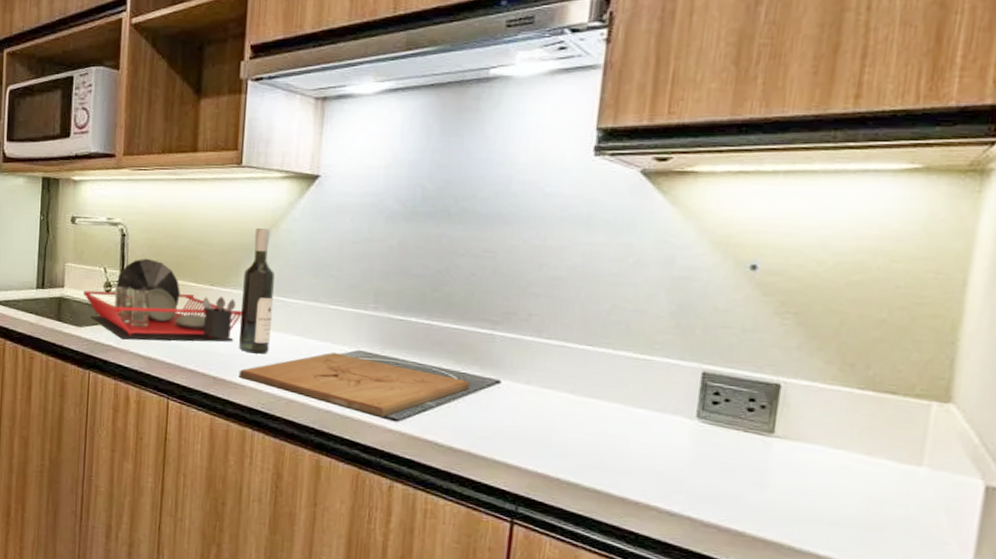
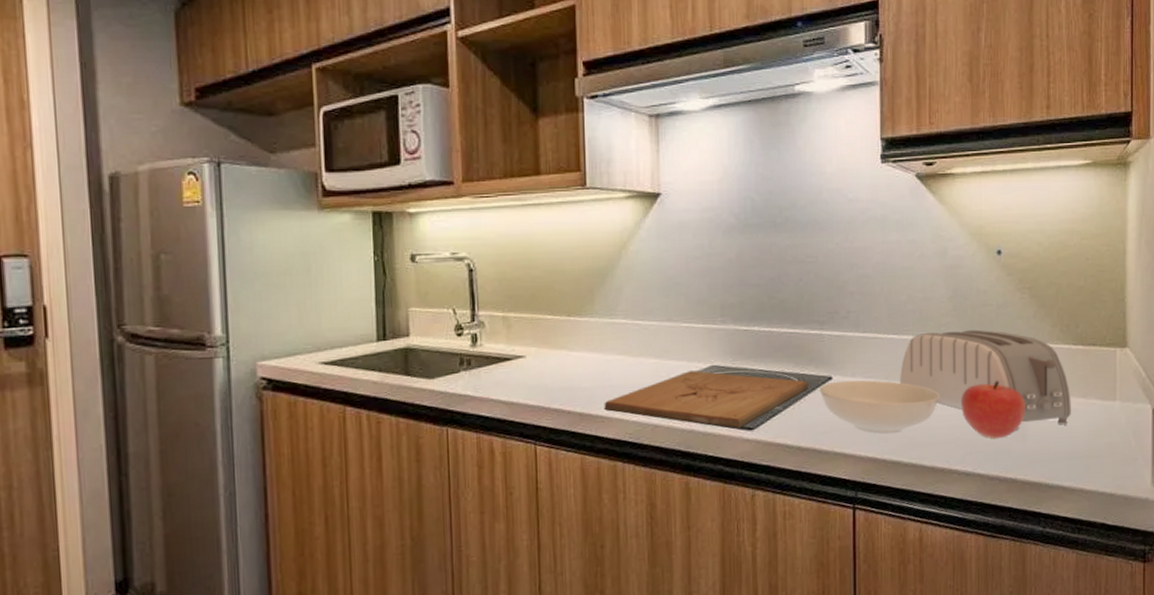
dish rack: present [83,258,242,342] -> none [431,293,601,386]
bottle: present [238,228,275,354] -> none [599,251,631,383]
bowl: none [483,386,644,453] -> present [819,380,940,434]
toaster: none [589,348,846,483] -> present [900,329,1071,425]
fruit: none [672,415,772,483] -> present [961,380,1026,439]

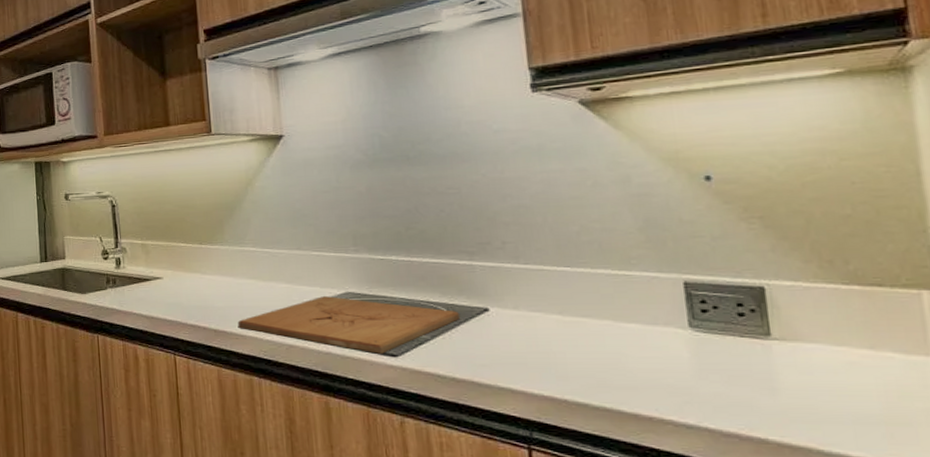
bowl: present [819,380,940,434] -> none [473,313,638,373]
toaster: present [900,329,1071,425] -> none [578,263,851,381]
fruit: present [961,380,1026,439] -> none [668,321,773,390]

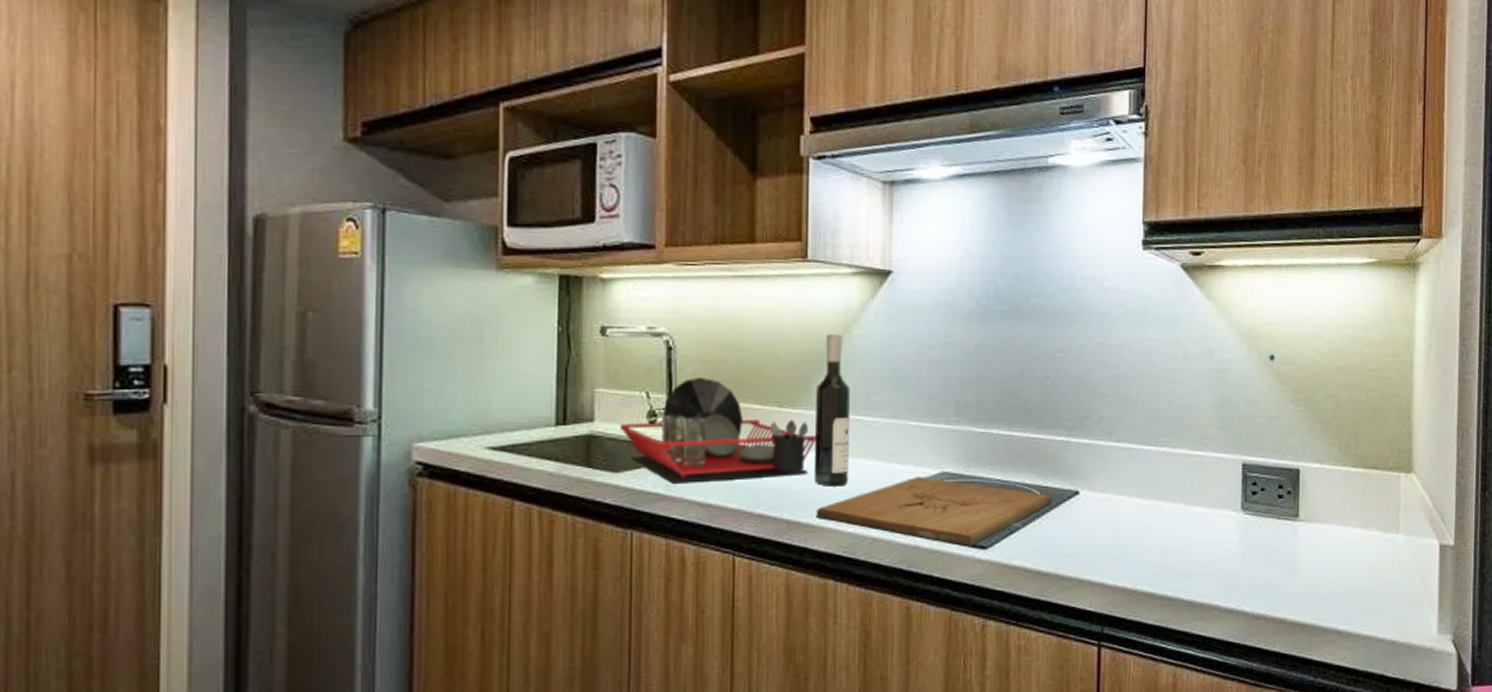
dish rack: none [83,225,232,302] -> present [619,376,816,484]
bottle: none [228,188,263,304] -> present [813,335,851,487]

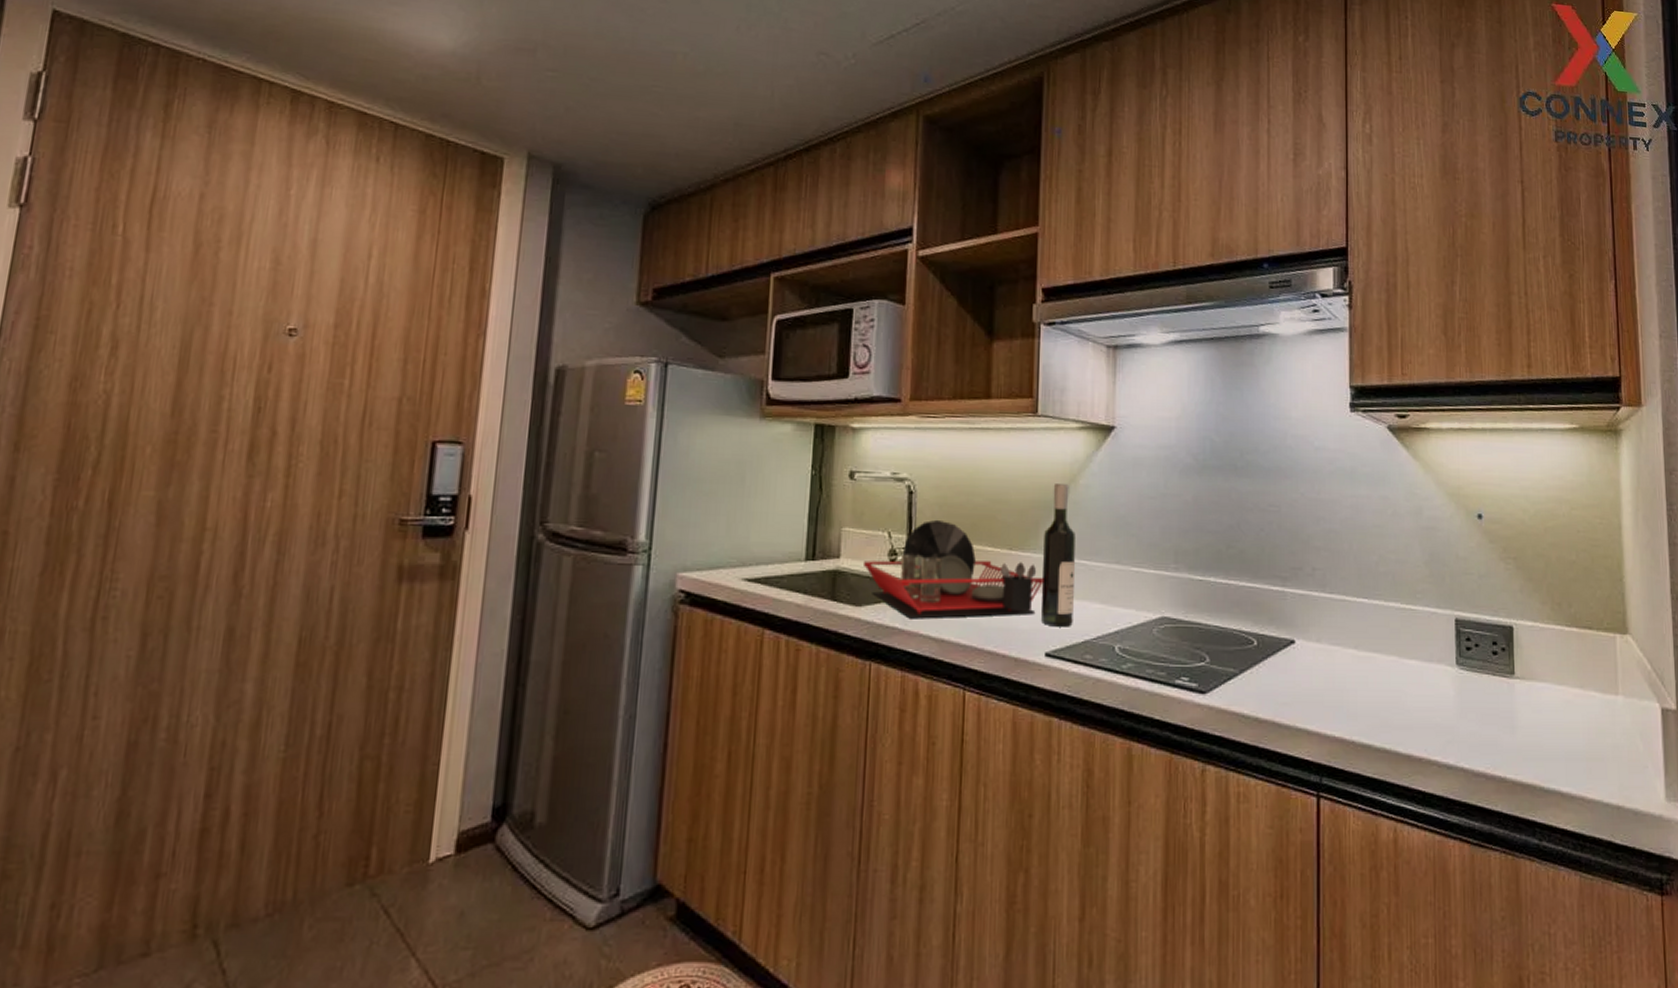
cutting board: present [816,477,1053,548] -> none [1042,621,1269,692]

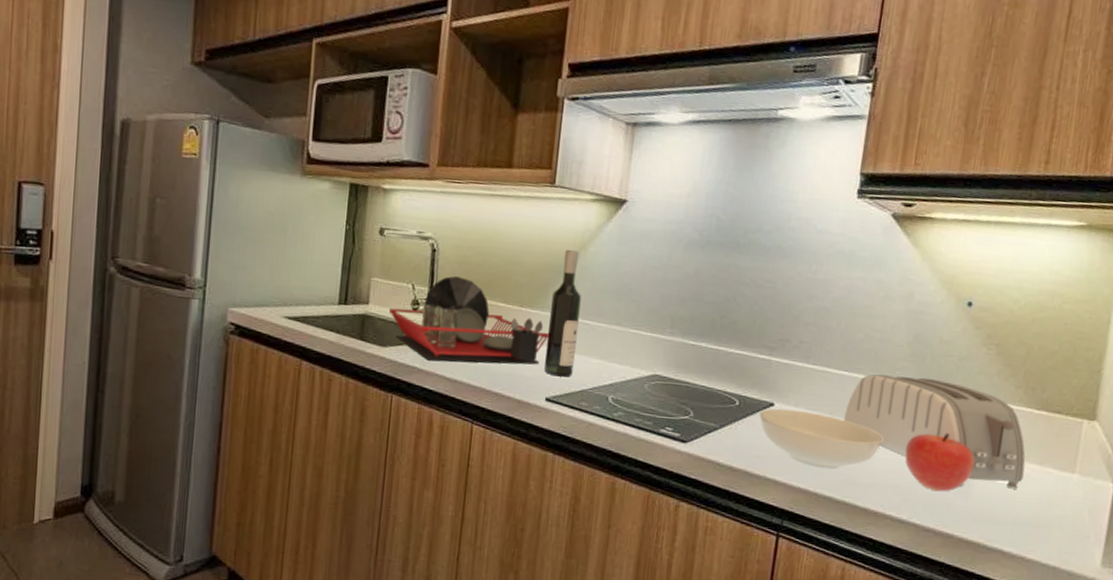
bowl: none [1280,646,1416,712] -> present [759,408,885,470]
toaster: none [1371,598,1567,718] -> present [844,374,1026,489]
fruit: none [1440,659,1515,728] -> present [905,432,975,492]

